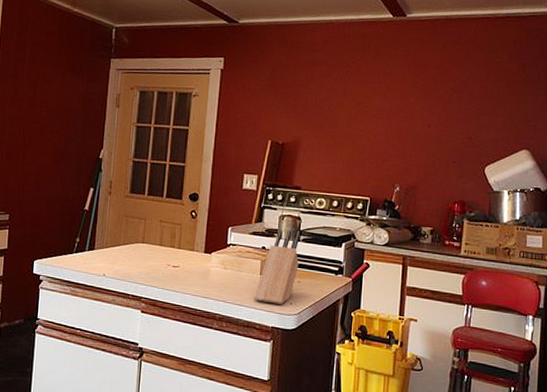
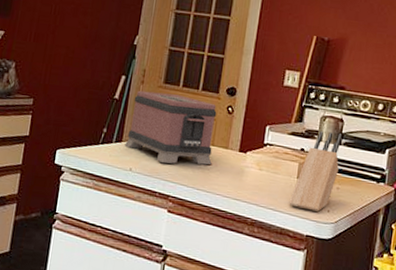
toaster: none [97,201,181,268] -> present [125,90,217,165]

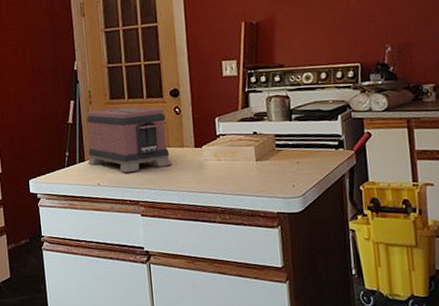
knife block: present [289,131,342,212] -> none [253,110,295,189]

